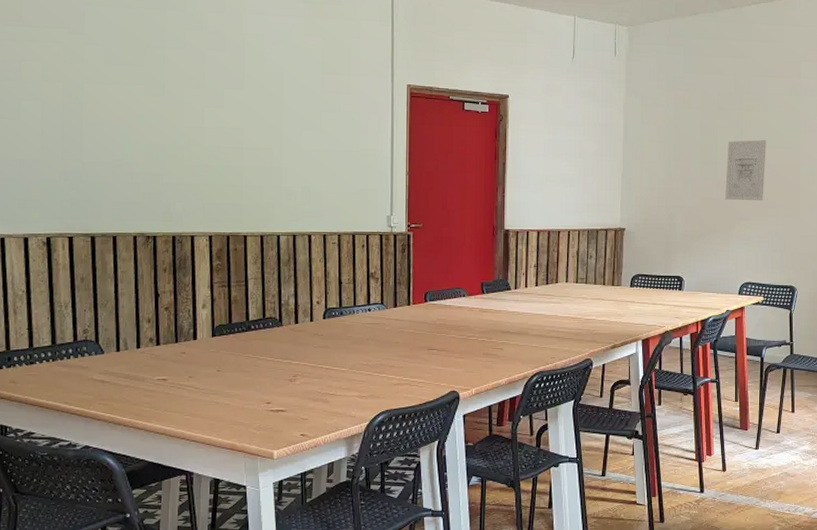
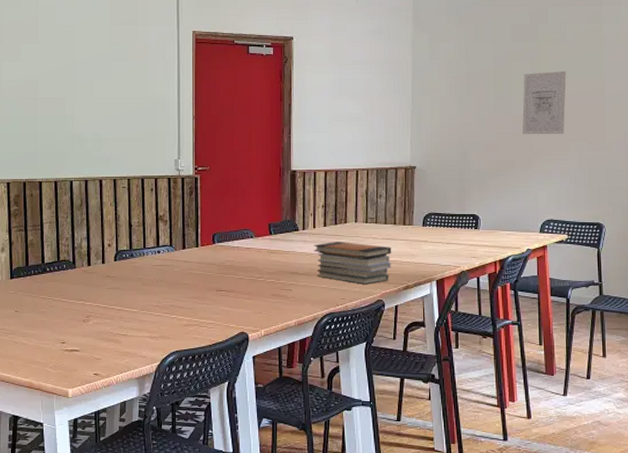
book stack: none [525,300,601,344] -> present [314,241,392,285]

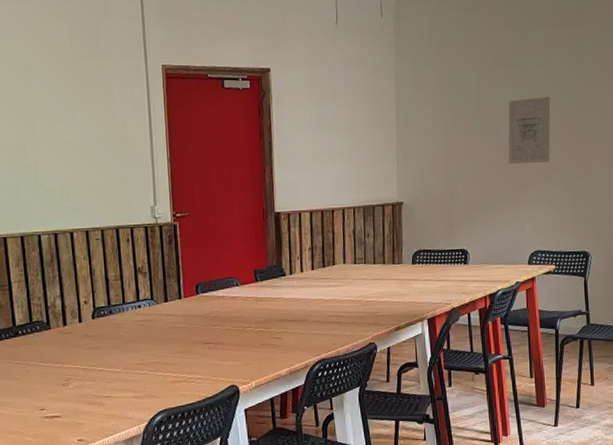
book stack: present [314,241,392,285] -> none [302,284,382,328]

